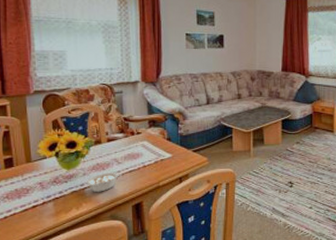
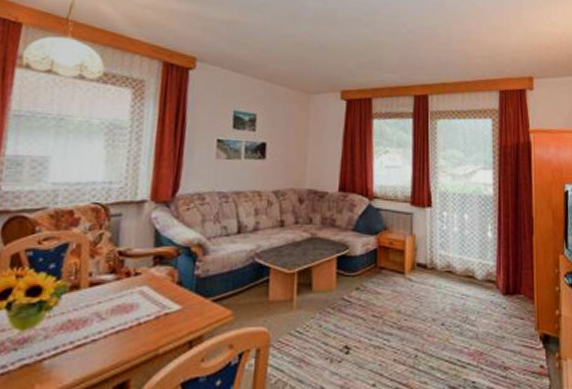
legume: present [86,172,124,192] -> none [46,334,107,365]

